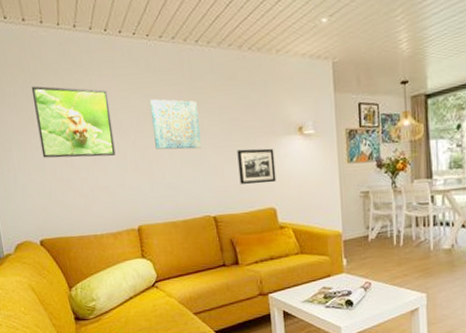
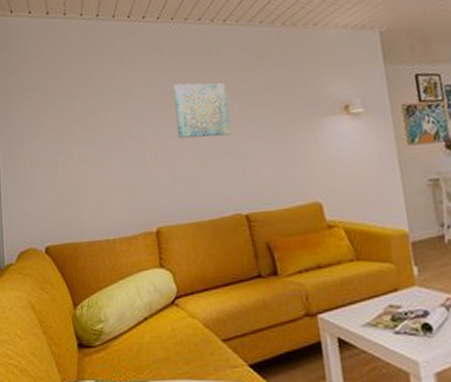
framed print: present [31,86,116,158] -> none [49,77,134,153]
picture frame: present [237,148,276,185] -> none [272,131,321,175]

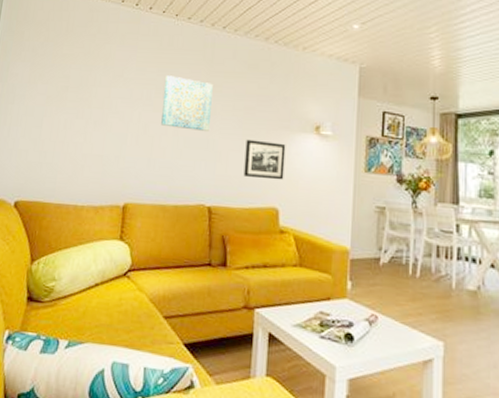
picture frame: none [272,131,321,175] -> present [243,139,286,180]

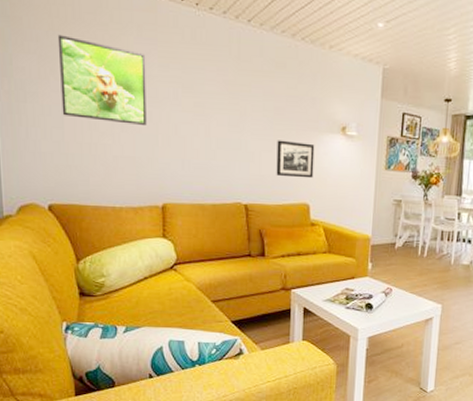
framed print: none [43,45,125,124] -> present [57,34,147,125]
wall art: present [161,75,213,131] -> none [190,73,241,132]

